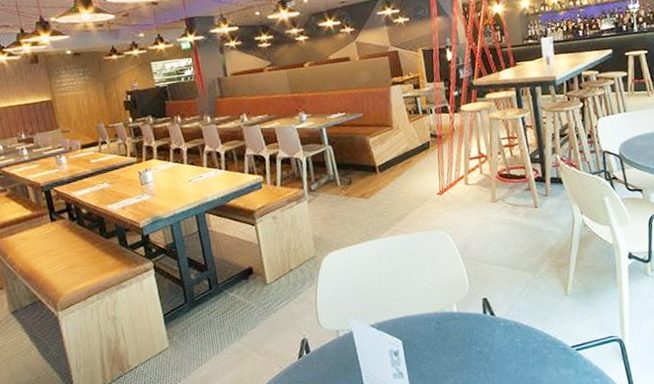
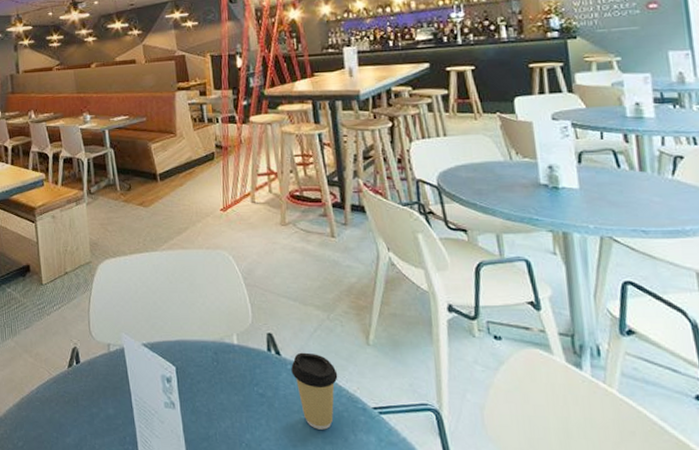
coffee cup: none [504,309,543,373] -> present [291,352,338,430]

